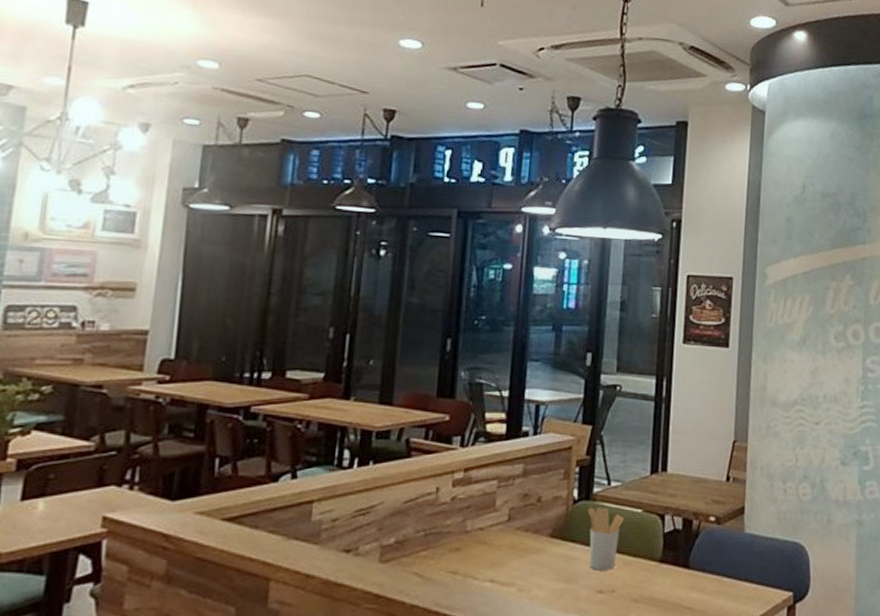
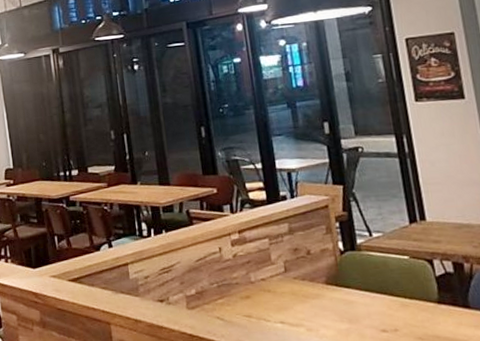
utensil holder: present [587,507,624,571] -> none [355,255,393,312]

